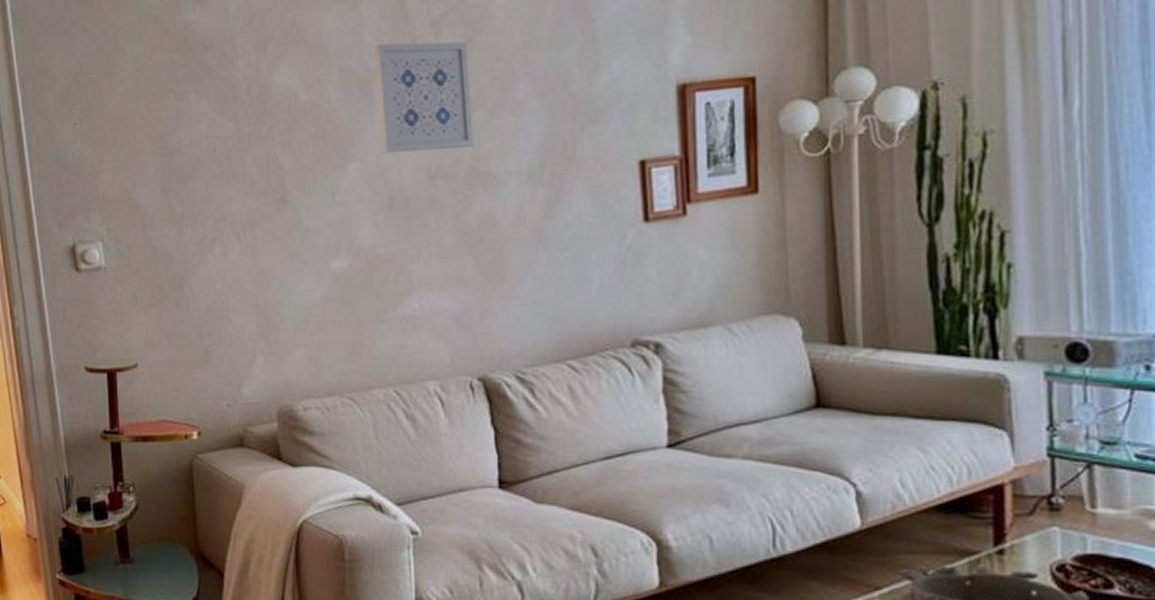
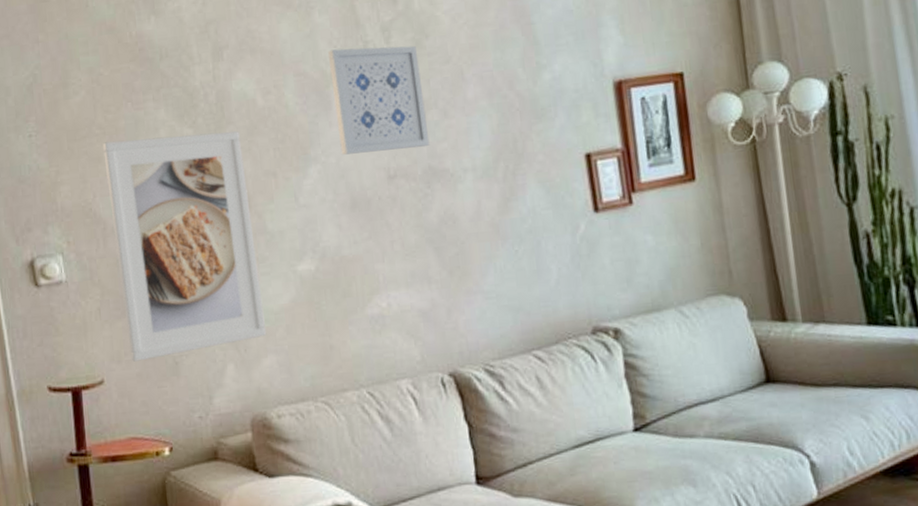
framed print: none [145,125,297,348] -> present [103,131,267,362]

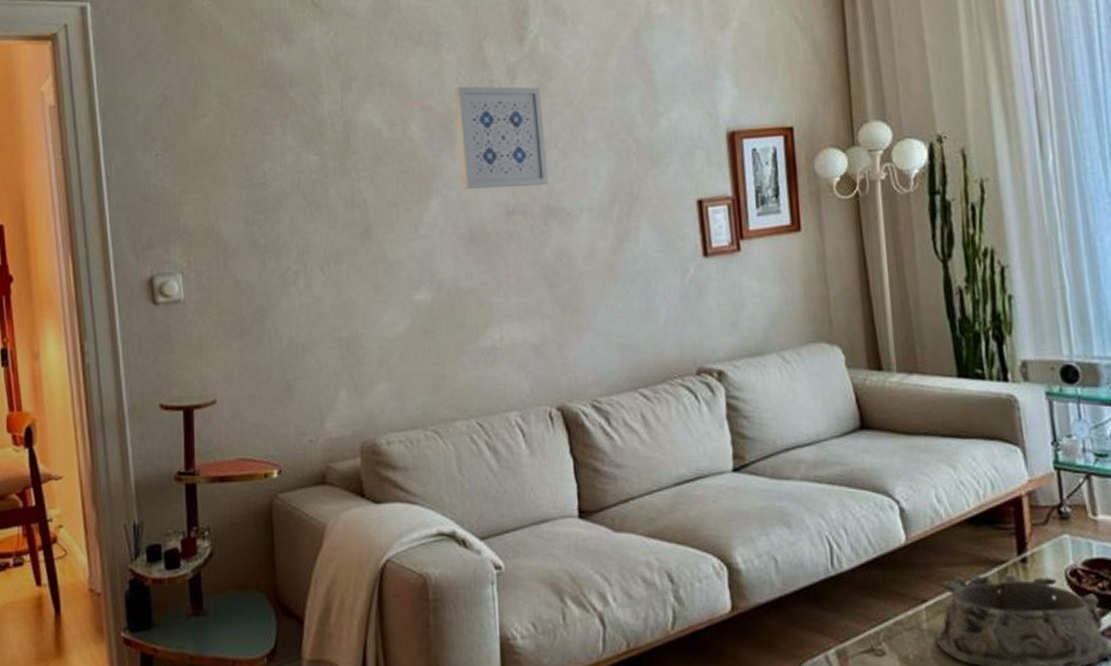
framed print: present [103,131,267,362] -> none [229,160,381,383]

